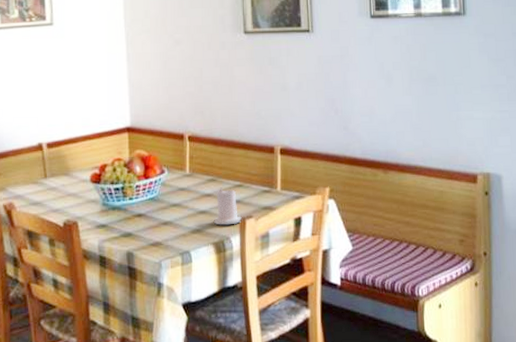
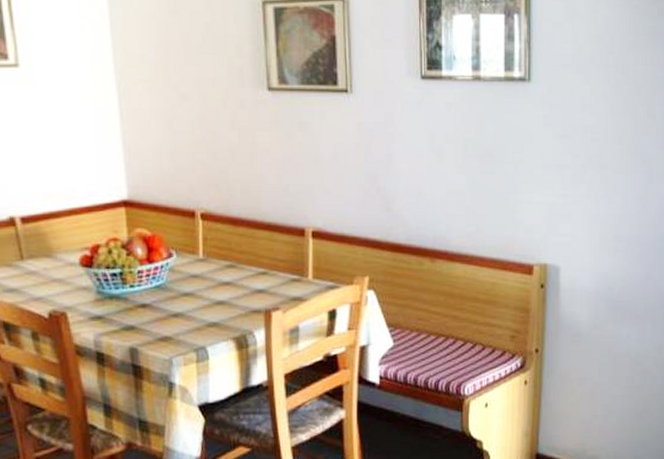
candle: present [214,187,242,225] -> none [234,275,267,318]

